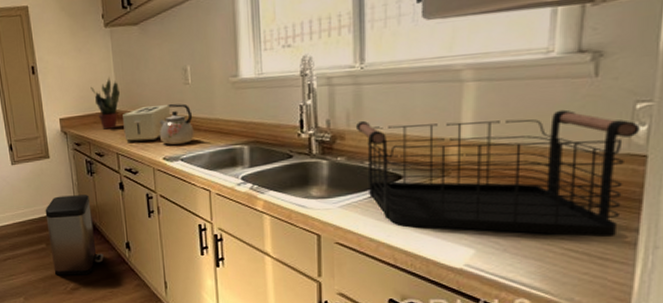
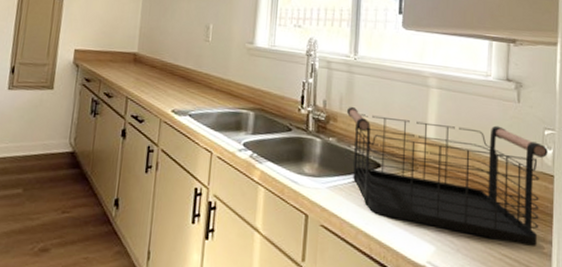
pedal bin: present [45,195,104,276] -> none [24,133,87,234]
potted plant: present [90,76,120,130] -> none [114,17,143,71]
toaster: present [123,105,172,142] -> none [137,54,188,92]
kettle: present [159,103,194,145] -> none [172,56,208,99]

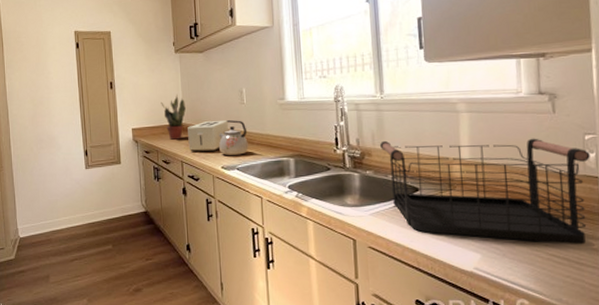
potted plant: none [114,17,143,71] -> present [161,94,186,140]
toaster: none [137,54,188,92] -> present [188,121,229,152]
kettle: none [172,56,208,99] -> present [218,119,249,155]

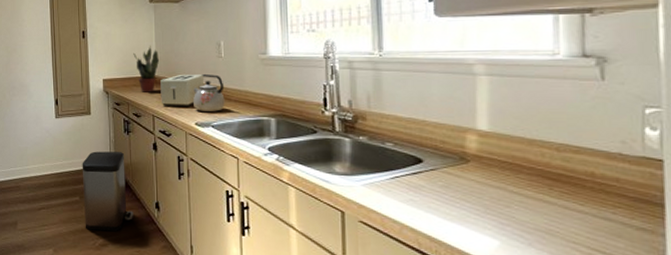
pedal bin: none [113,198,166,277] -> present [82,151,133,232]
dish rack: present [380,138,590,245] -> none [377,103,652,241]

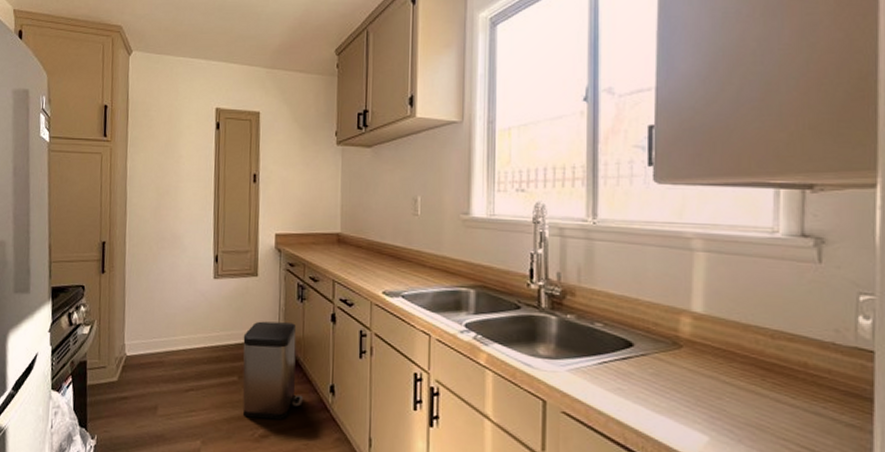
potted plant: present [133,45,159,92] -> none [314,195,344,253]
toaster: present [160,75,205,107] -> none [343,233,397,273]
kettle: present [192,73,225,111] -> none [381,233,419,279]

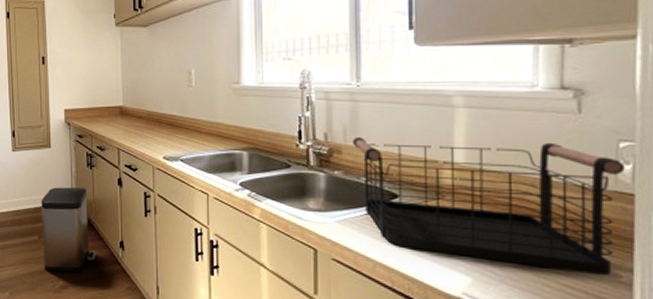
dish rack: none [587,277,865,439] -> present [353,136,625,276]

